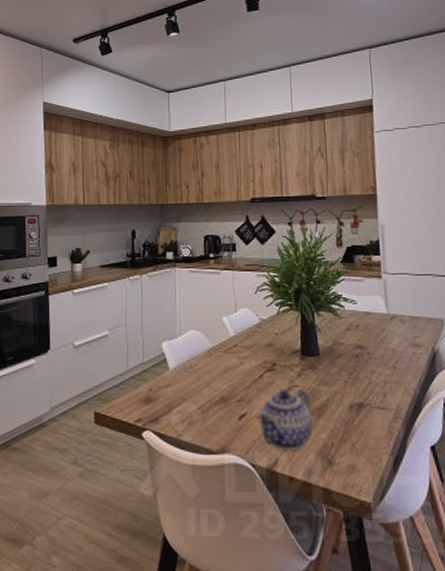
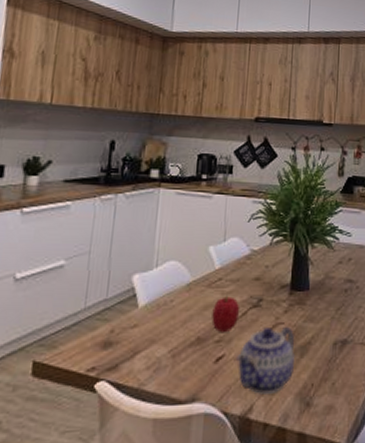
fruit: none [232,360,257,394] -> present [211,295,240,333]

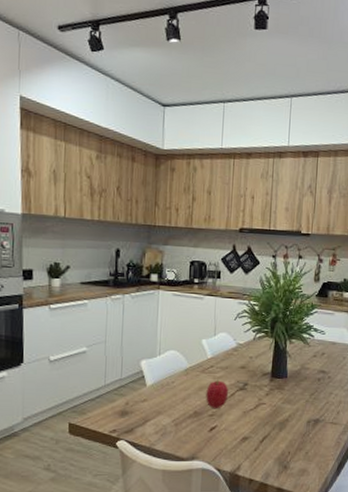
teapot: present [235,326,296,394] -> none [226,406,275,457]

